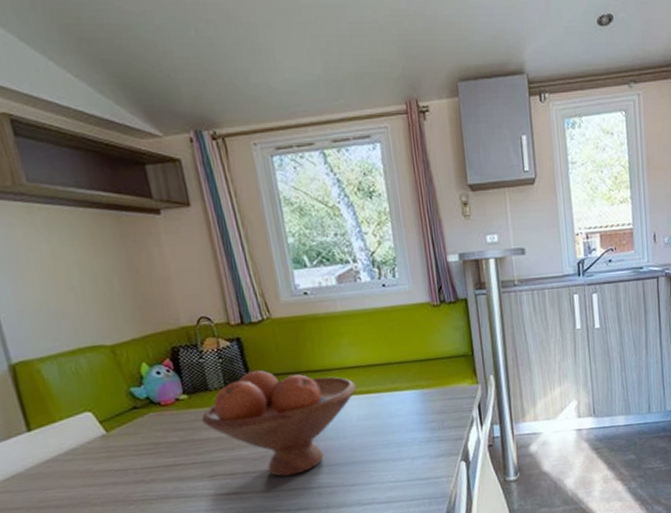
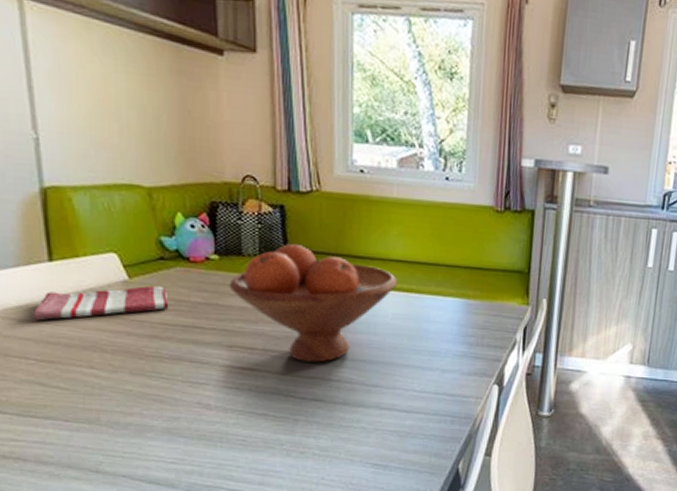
dish towel: none [19,433,149,490] -> present [32,285,169,321]

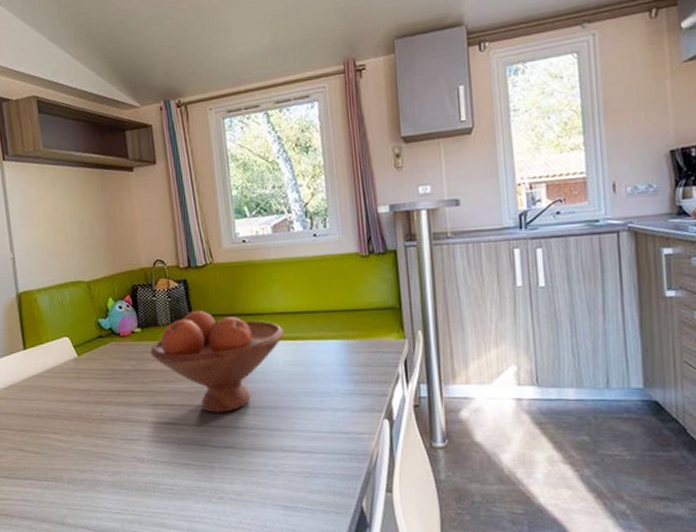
dish towel: present [32,285,169,321] -> none [14,359,108,398]

